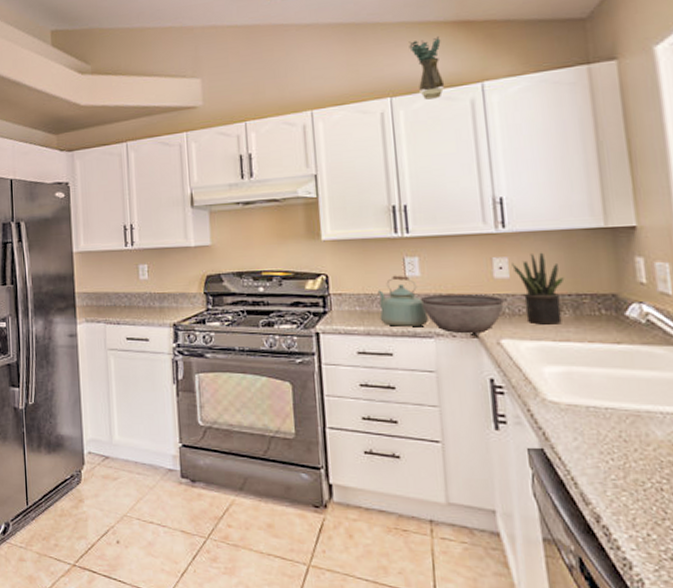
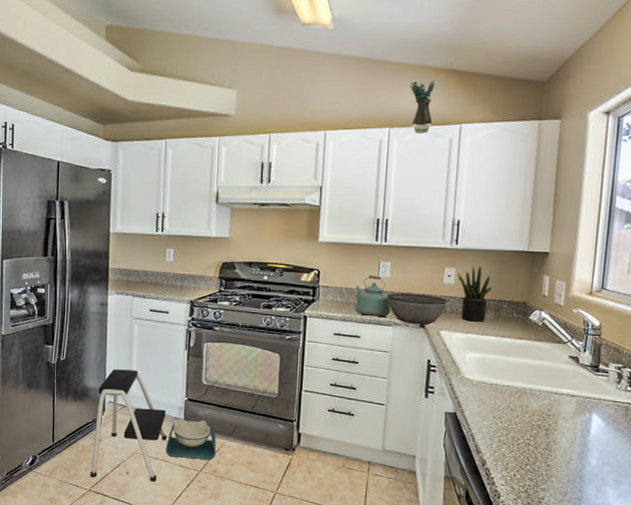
step stool: none [73,412,162,553] -> present [90,369,167,482]
pet bowl: none [161,470,225,523] -> present [165,418,216,460]

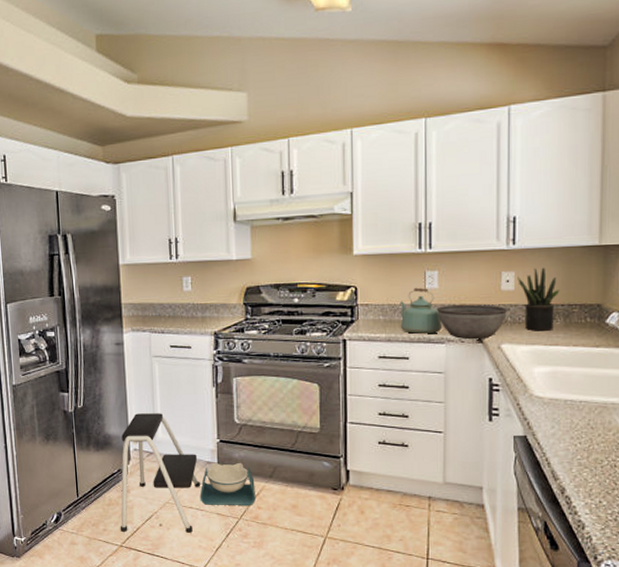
vase: present [410,81,435,134] -> none [446,58,476,121]

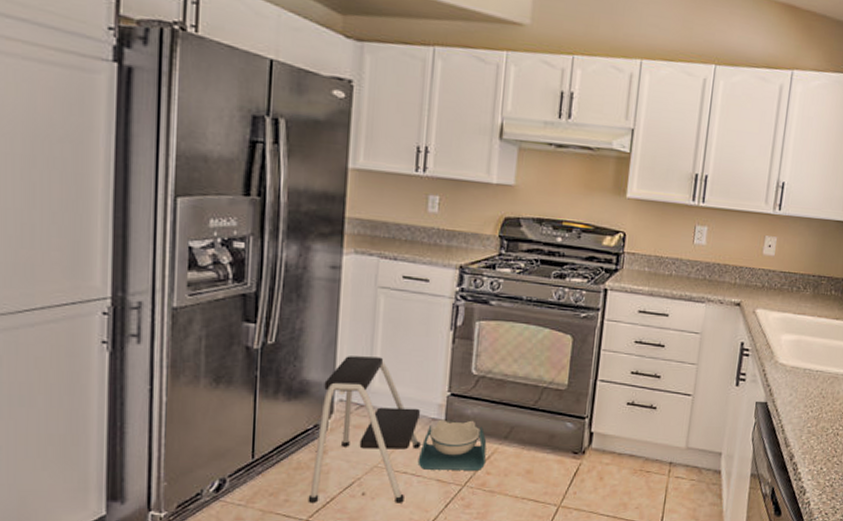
kettle: present [400,287,442,335] -> none [664,241,705,292]
bowl: present [436,304,509,340] -> none [701,263,767,303]
potted plant: present [517,267,560,331] -> none [778,235,813,300]

